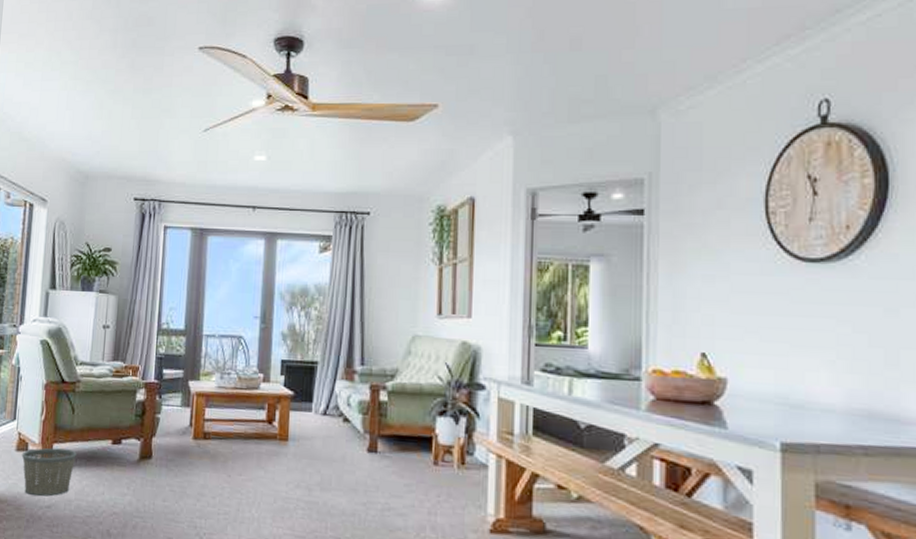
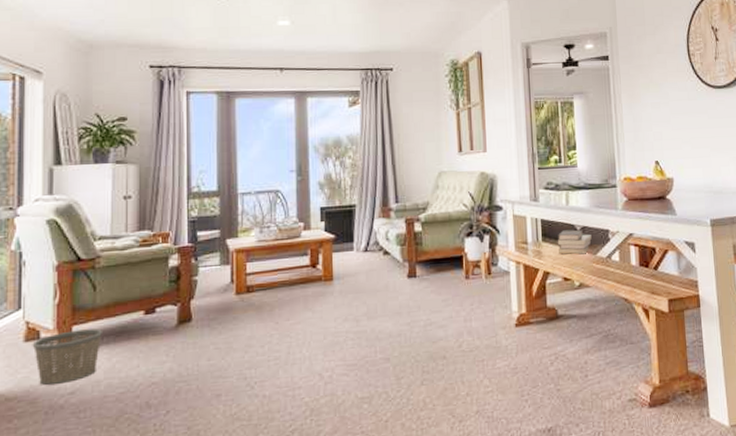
books: none [552,425,600,460] -> present [557,230,592,255]

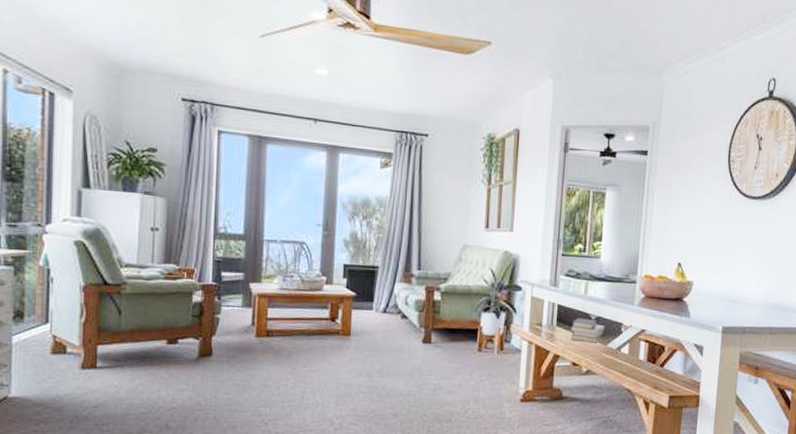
basket: present [32,328,104,385] -> none [58,349,127,397]

